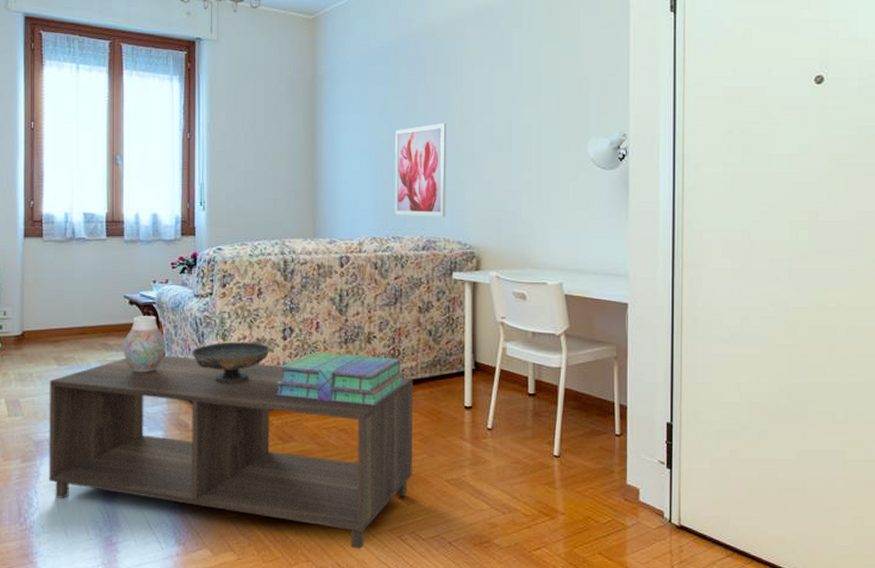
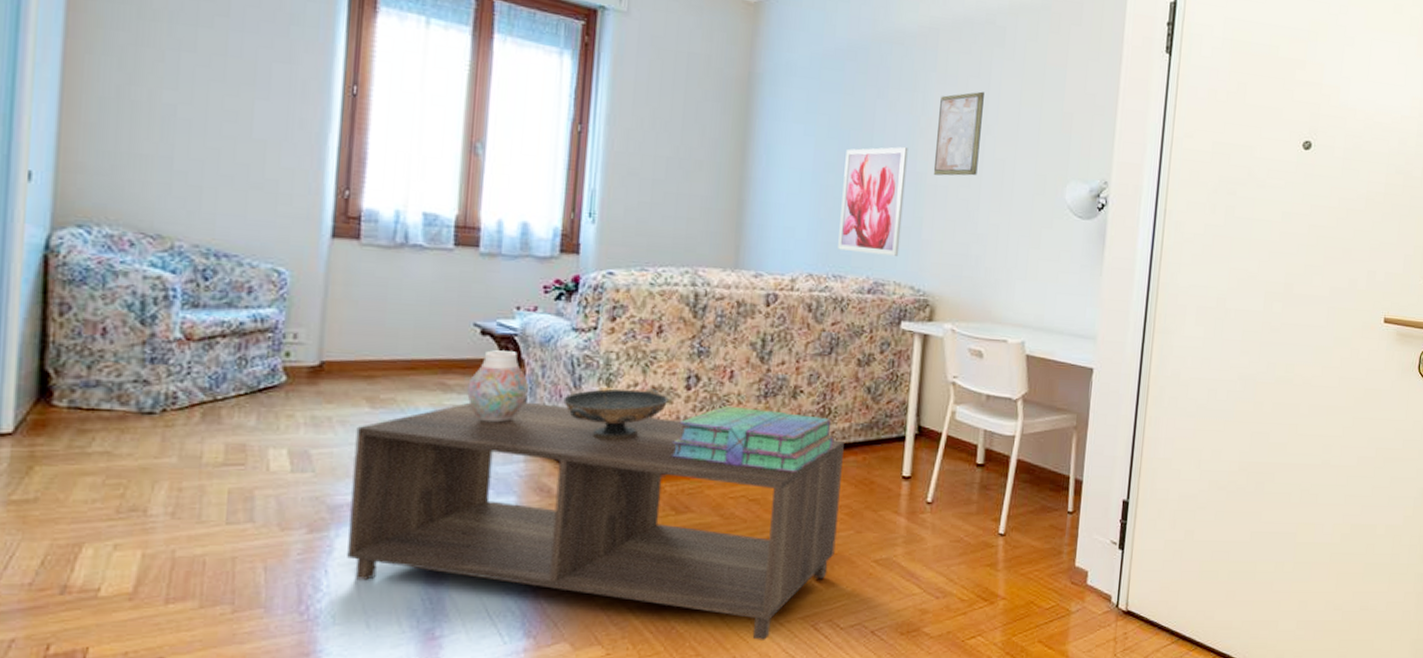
wall art: none [469,67,508,144] -> present [933,91,984,176]

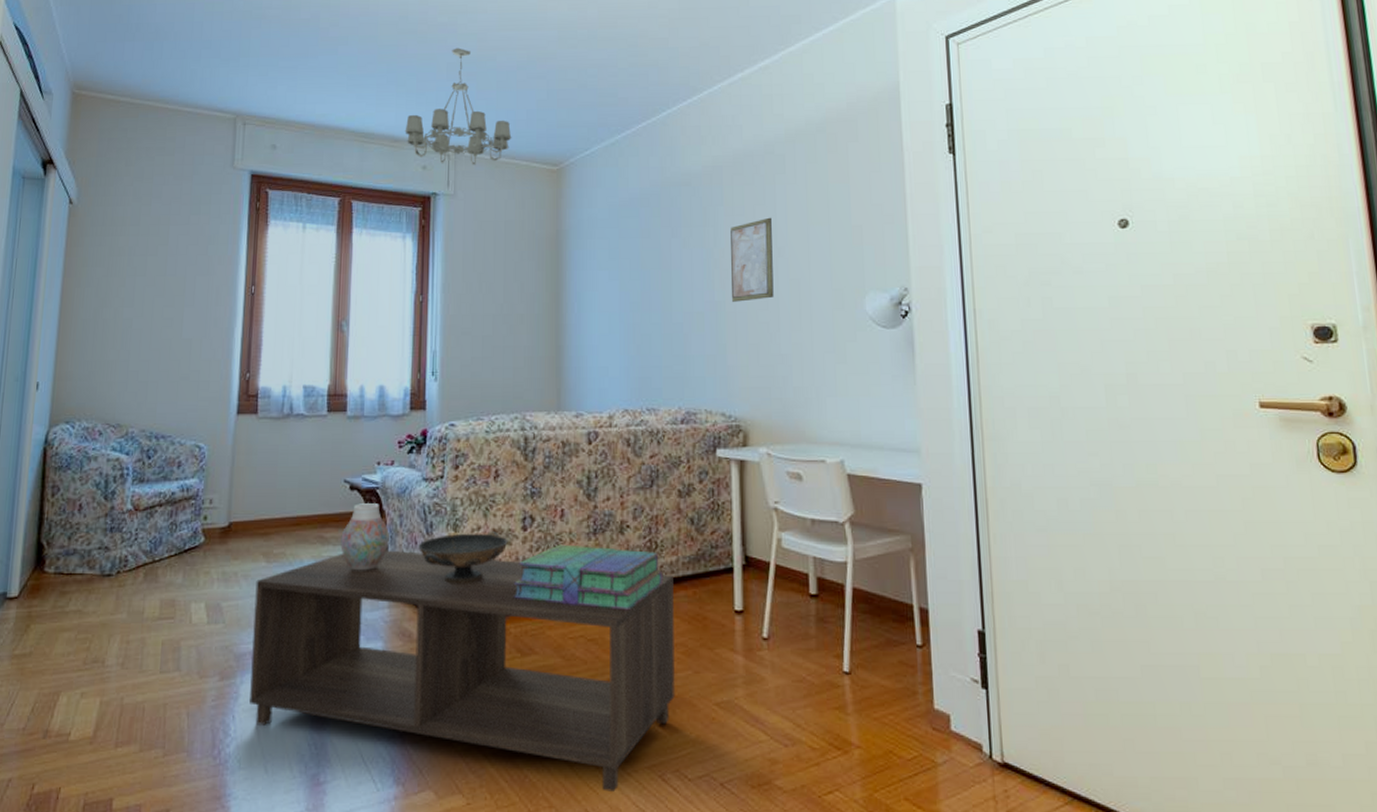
wall art: present [838,147,908,256] -> none [648,280,707,385]

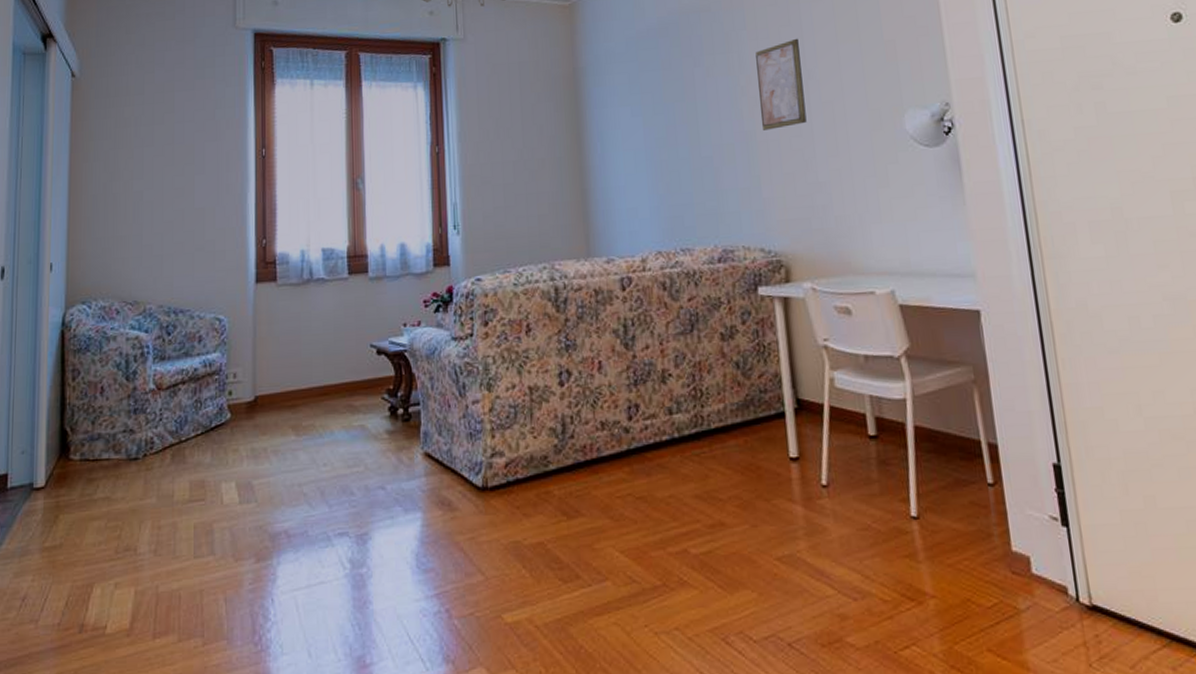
coffee table: present [249,550,675,792] -> none [286,415,733,659]
vase: present [340,503,389,571] -> none [371,367,421,440]
decorative bowl: present [418,531,508,583] -> none [452,389,545,446]
stack of books: present [514,544,662,611] -> none [555,398,711,465]

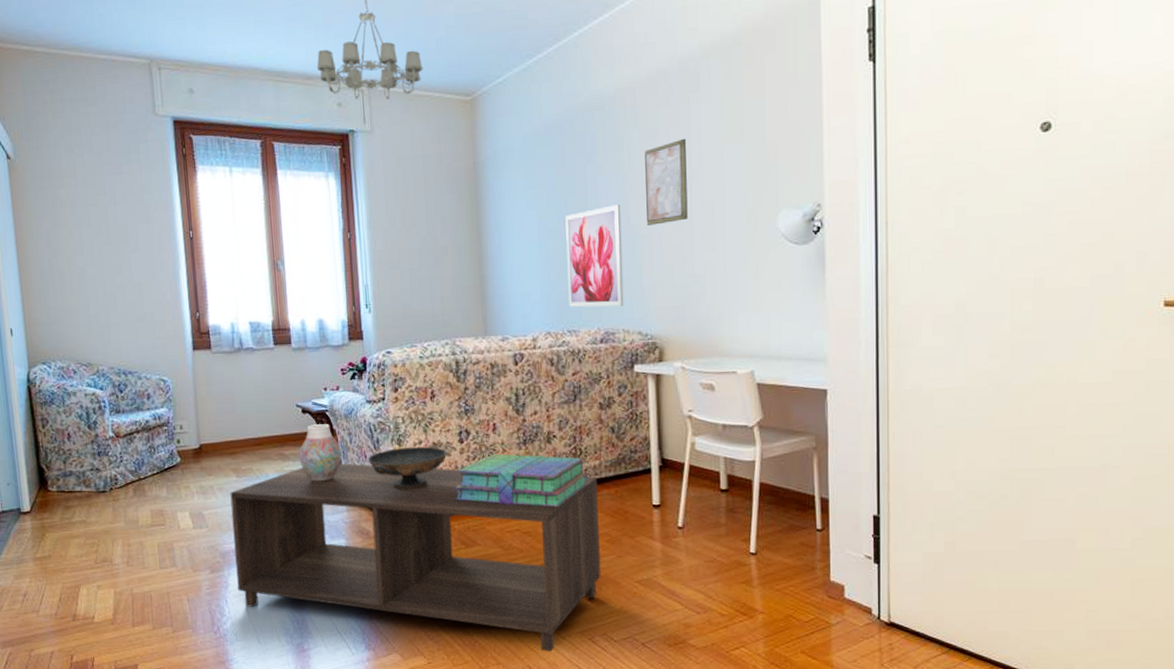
coffee table: none [286,415,733,659] -> present [230,463,601,651]
vase: none [371,367,421,440] -> present [299,424,342,482]
decorative bowl: none [452,389,545,446] -> present [368,445,447,489]
stack of books: none [555,398,711,465] -> present [455,453,587,508]
wall art: none [673,109,743,222] -> present [565,205,624,308]

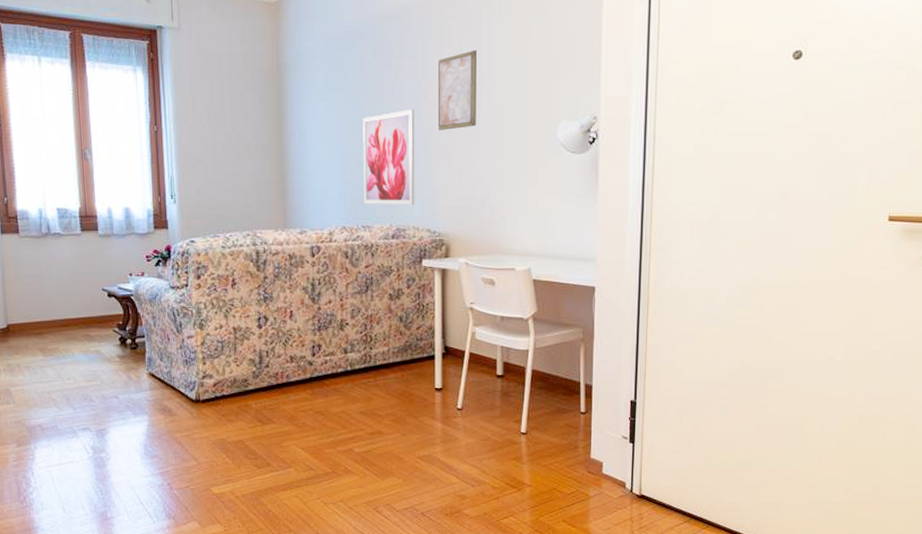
coffee table: present [230,463,601,651] -> none [37,345,386,520]
vase: present [299,424,342,482] -> none [104,308,146,362]
decorative bowl: present [368,445,447,489] -> none [171,329,246,370]
stack of books: present [455,453,587,508] -> none [253,339,376,390]

